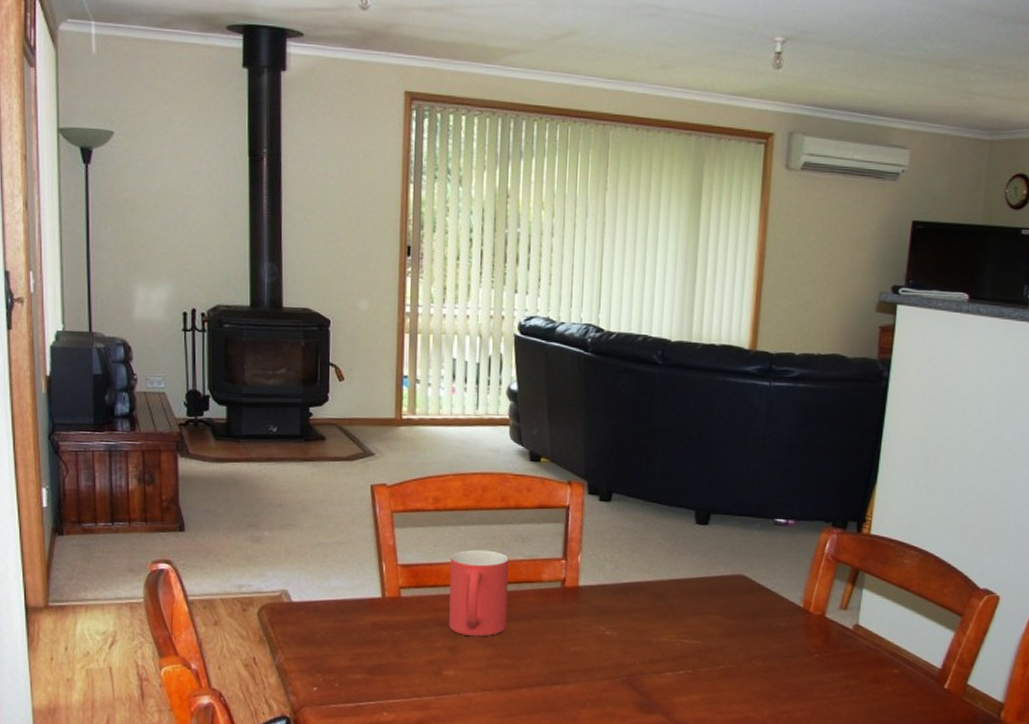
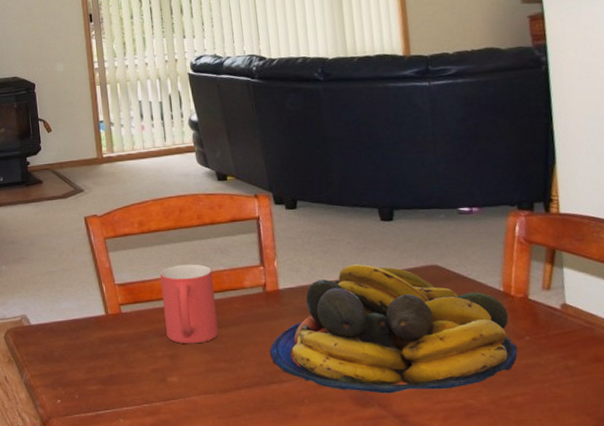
fruit bowl: none [559,567,805,702] -> present [270,264,518,394]

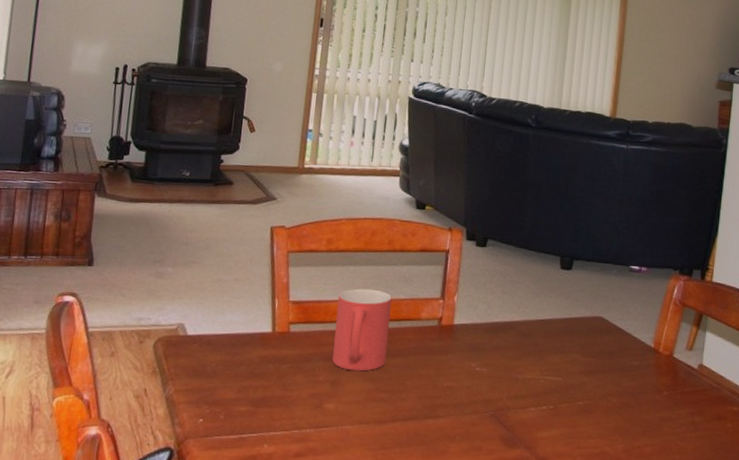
fruit bowl: present [270,264,518,394] -> none [433,308,655,437]

